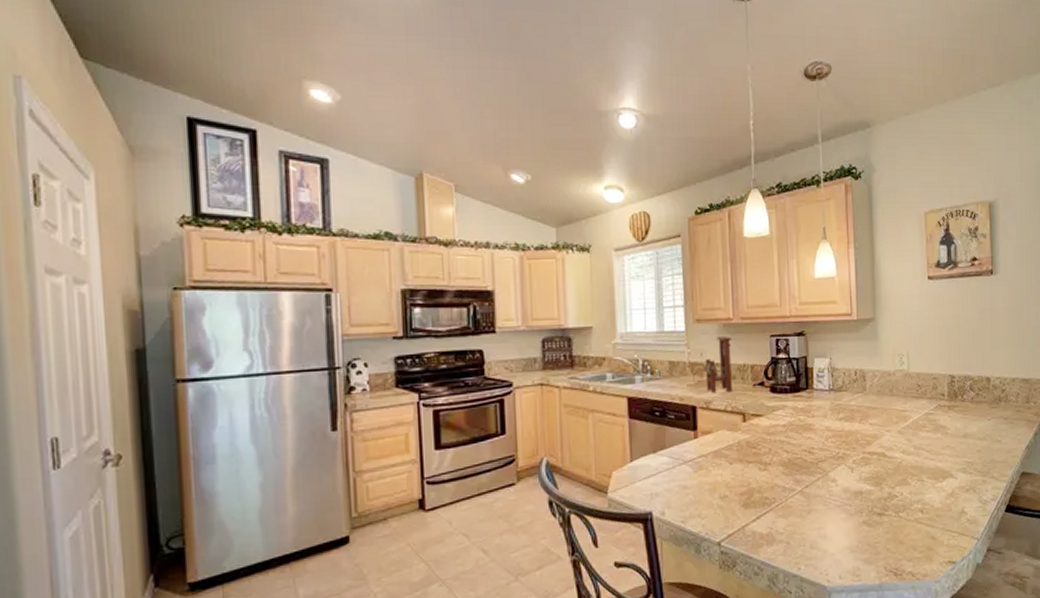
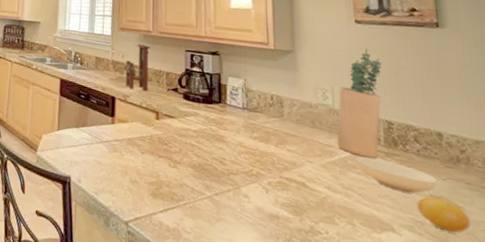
vase: none [911,305,948,415] -> present [337,49,382,159]
bowl: none [925,413,985,440] -> present [355,156,438,194]
fruit: none [969,436,1006,464] -> present [417,195,472,233]

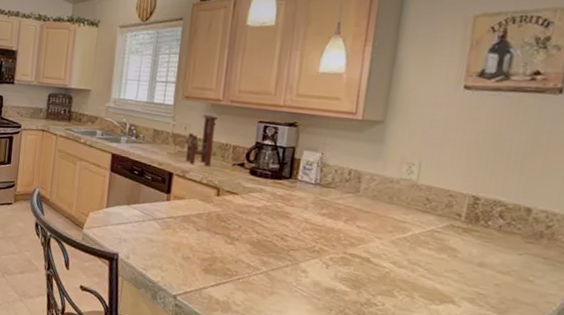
vase: present [337,49,382,159] -> none [413,118,484,235]
bowl: present [355,156,438,194] -> none [429,232,514,268]
fruit: present [417,195,472,233] -> none [484,270,537,305]

